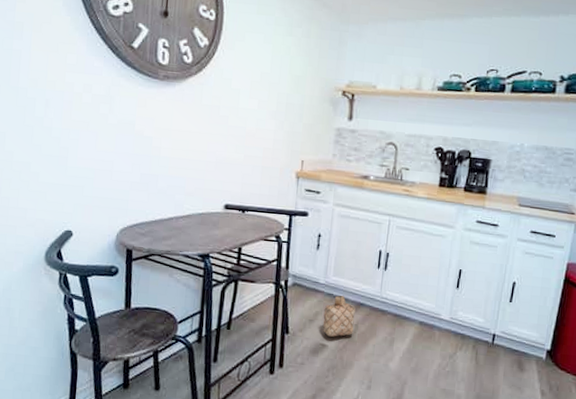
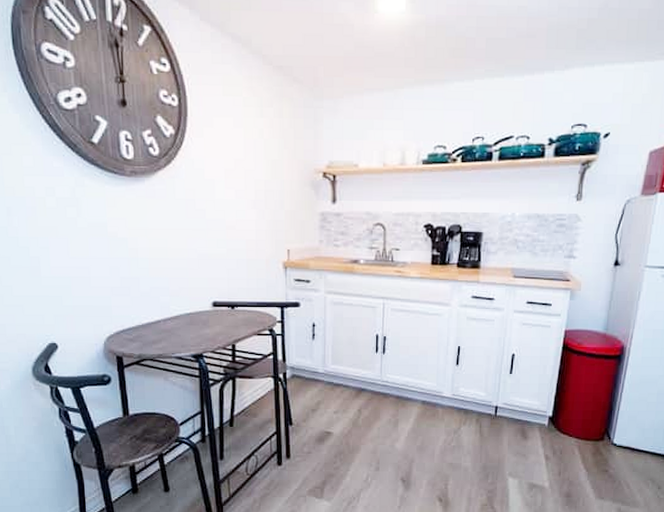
basket: present [322,295,355,337] -> none [325,382,357,424]

